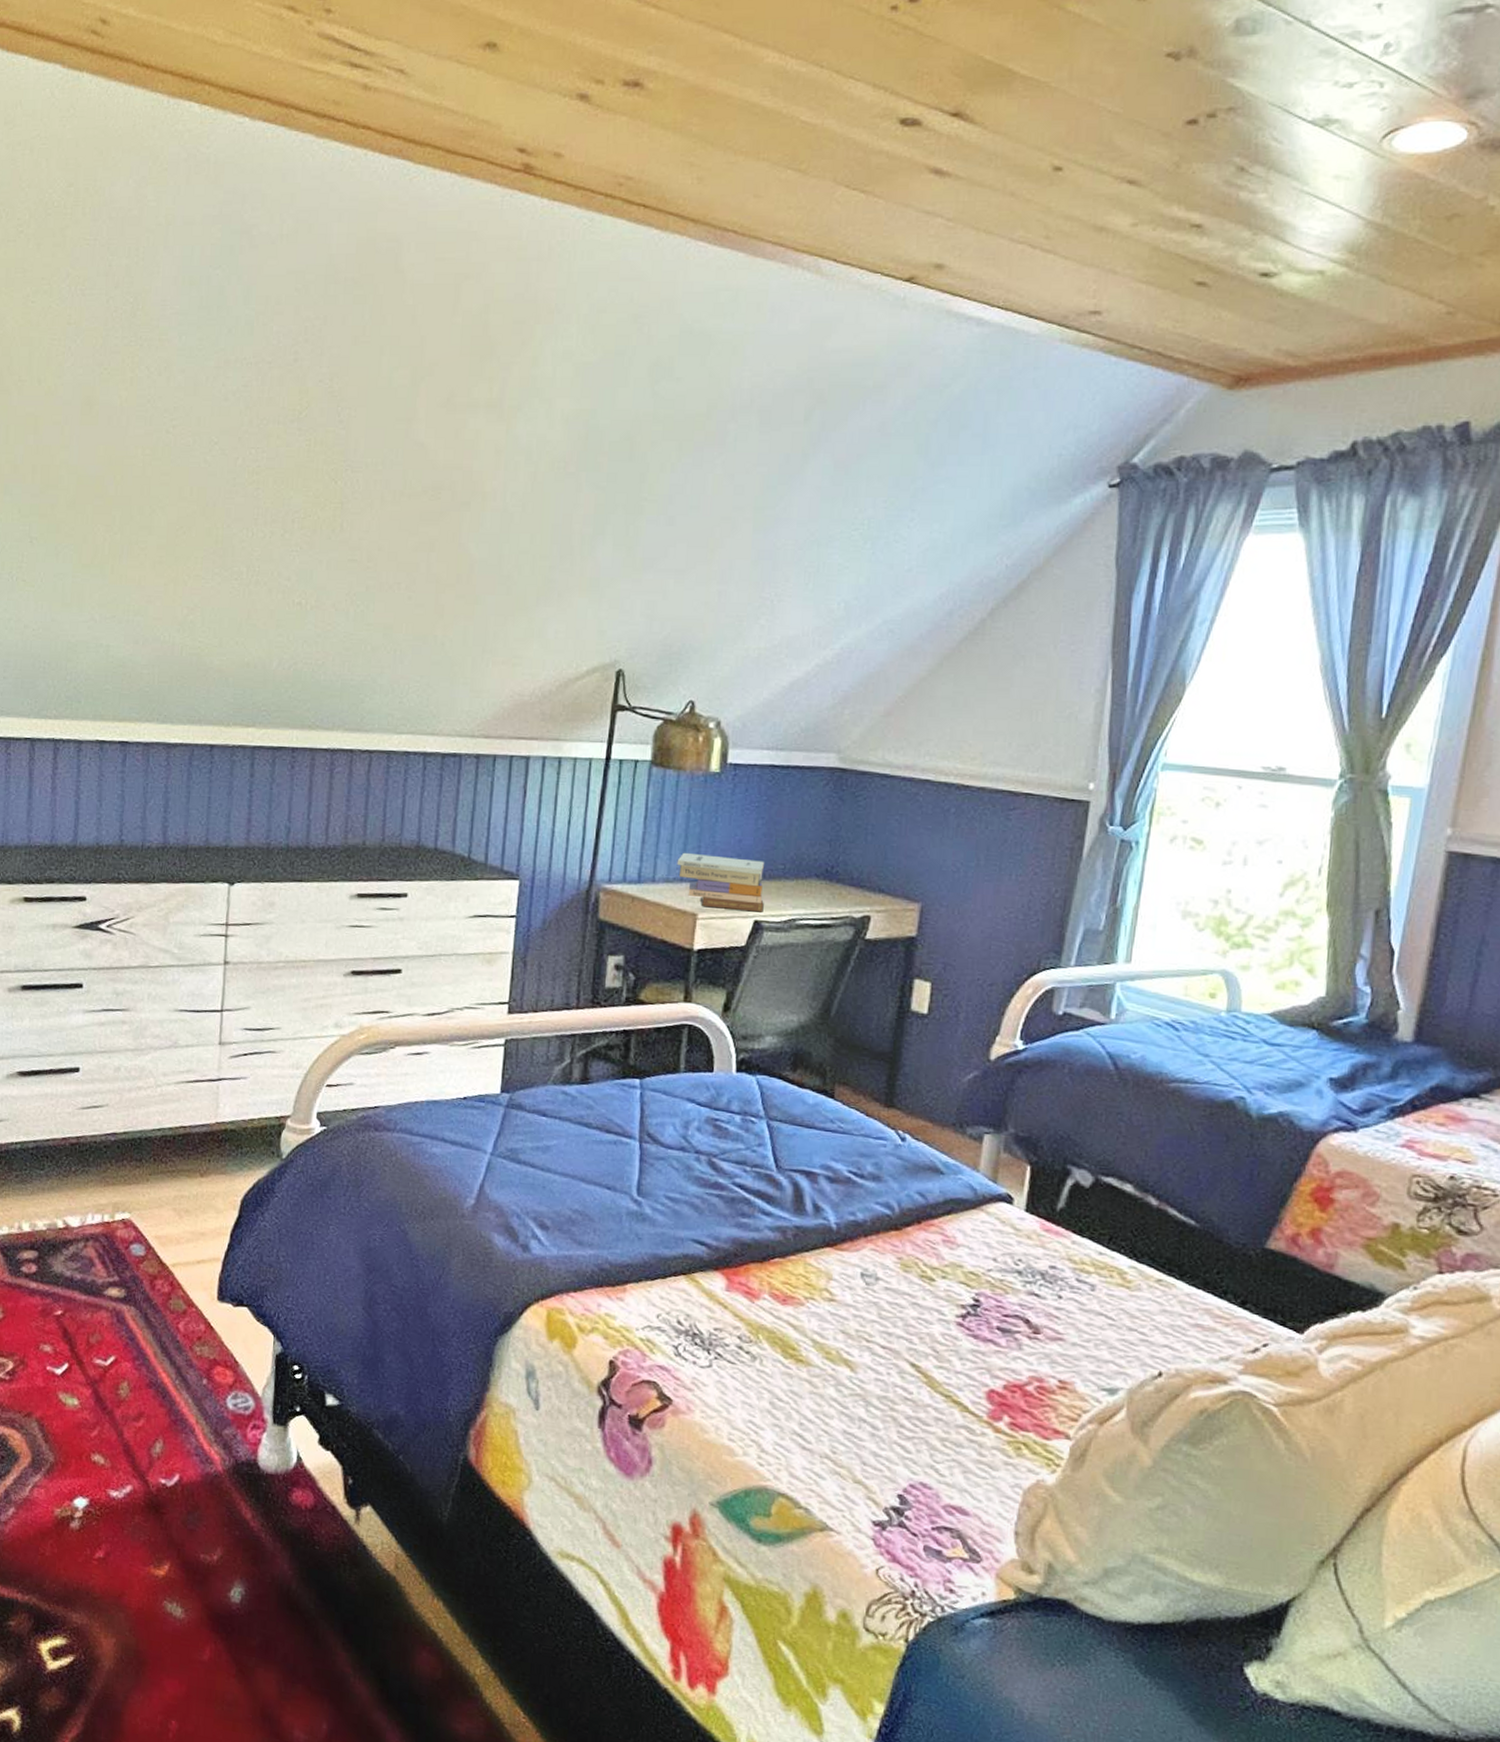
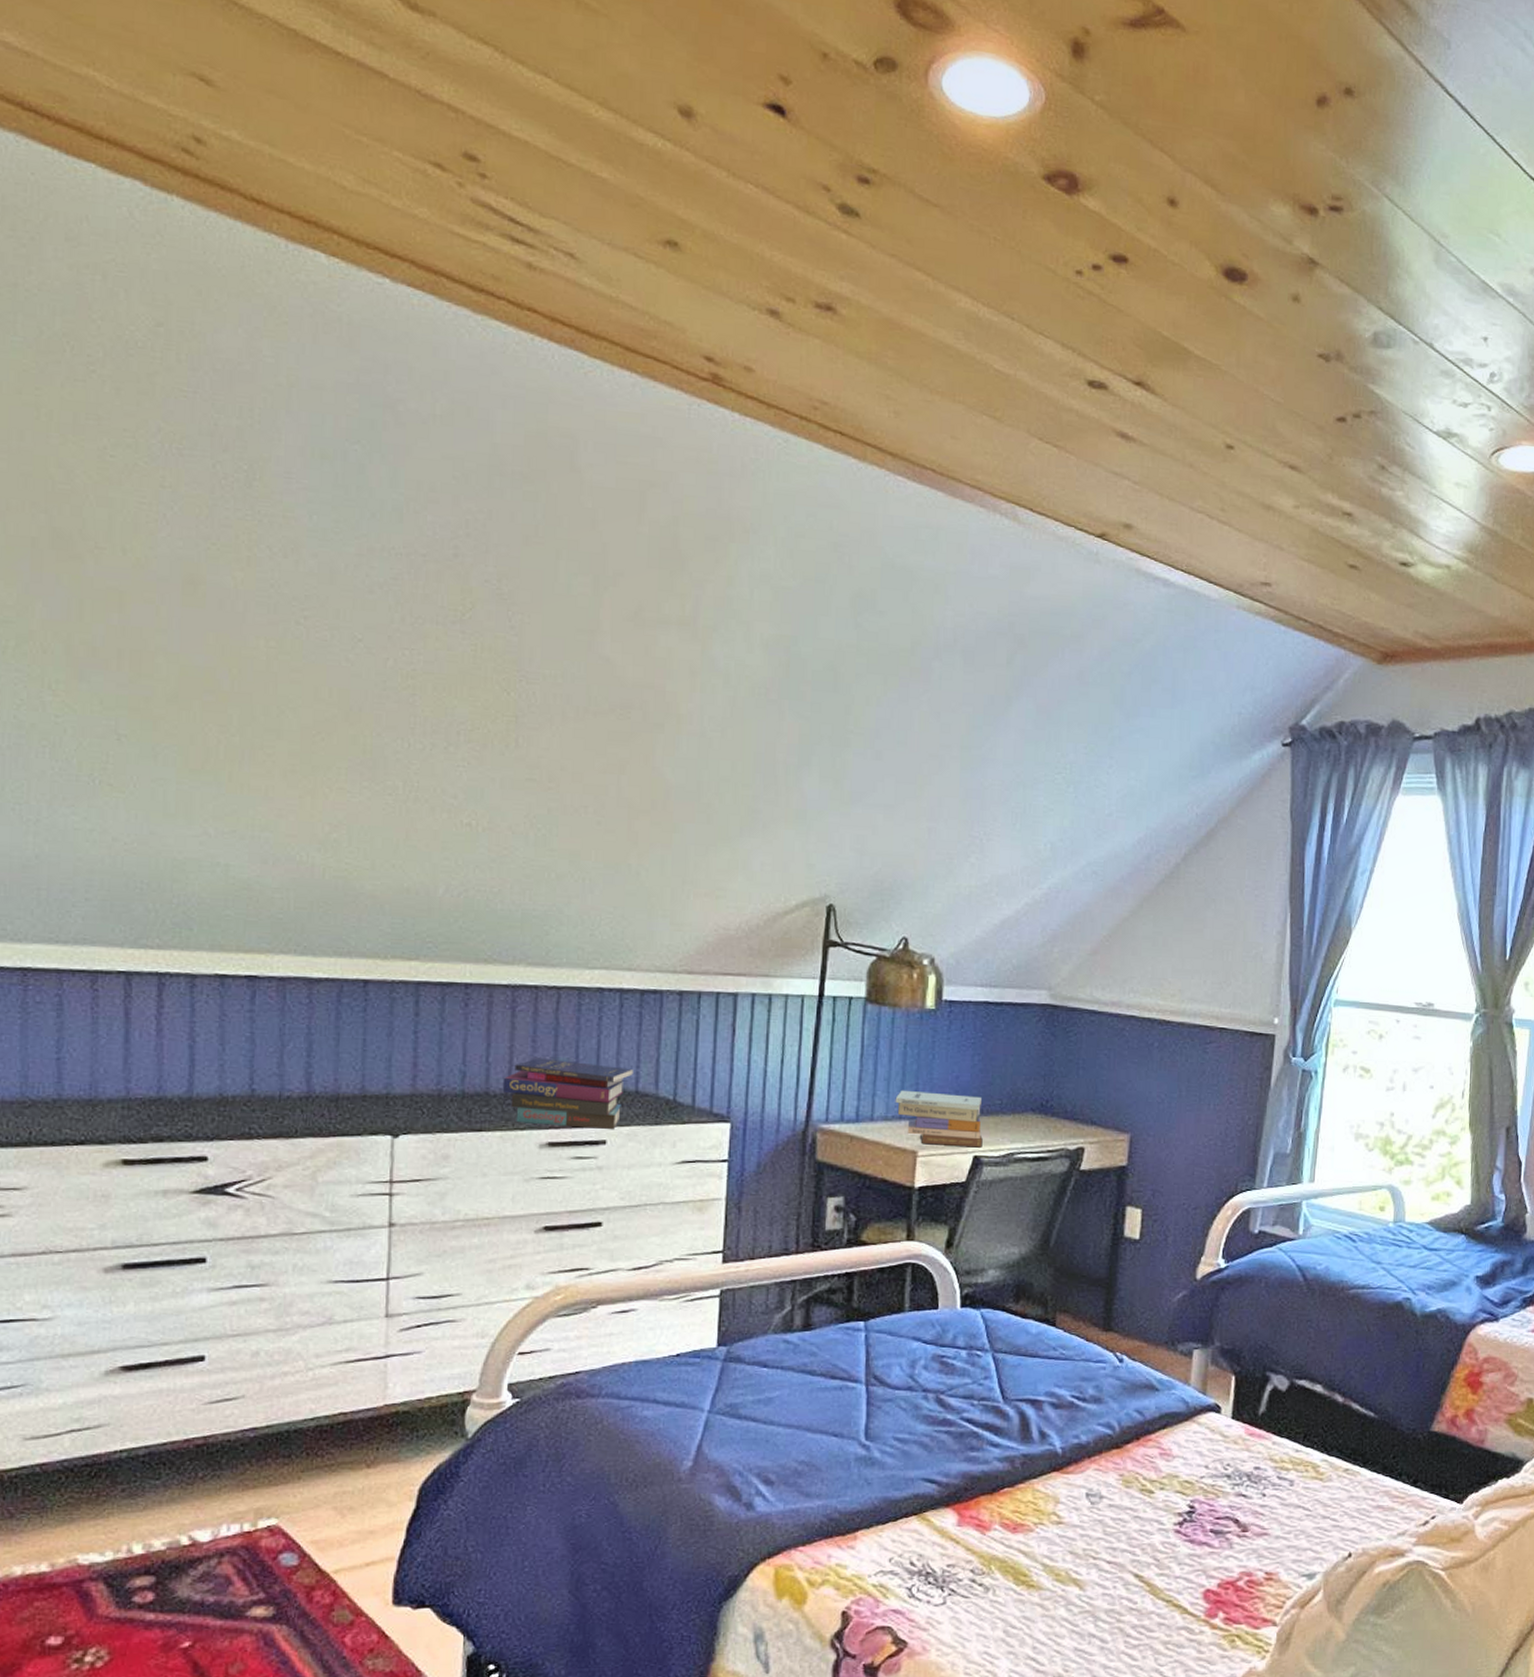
books: none [320,816,433,884] -> present [502,1058,634,1130]

